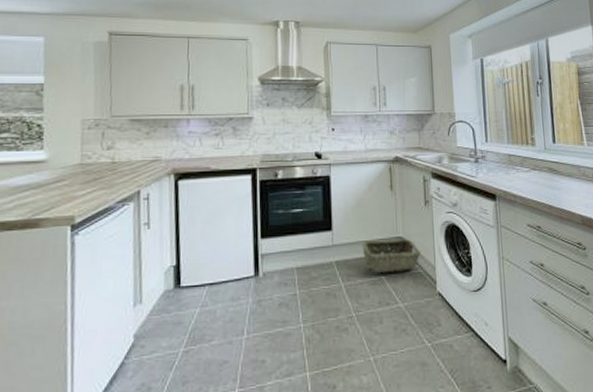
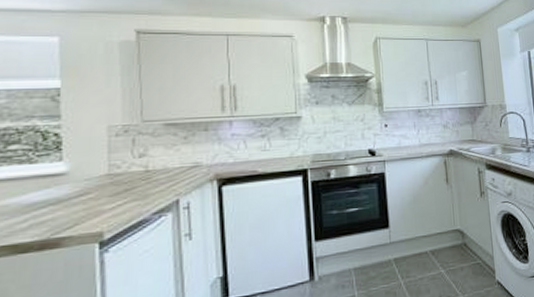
woven basket: present [362,239,421,274] -> none [420,231,479,268]

